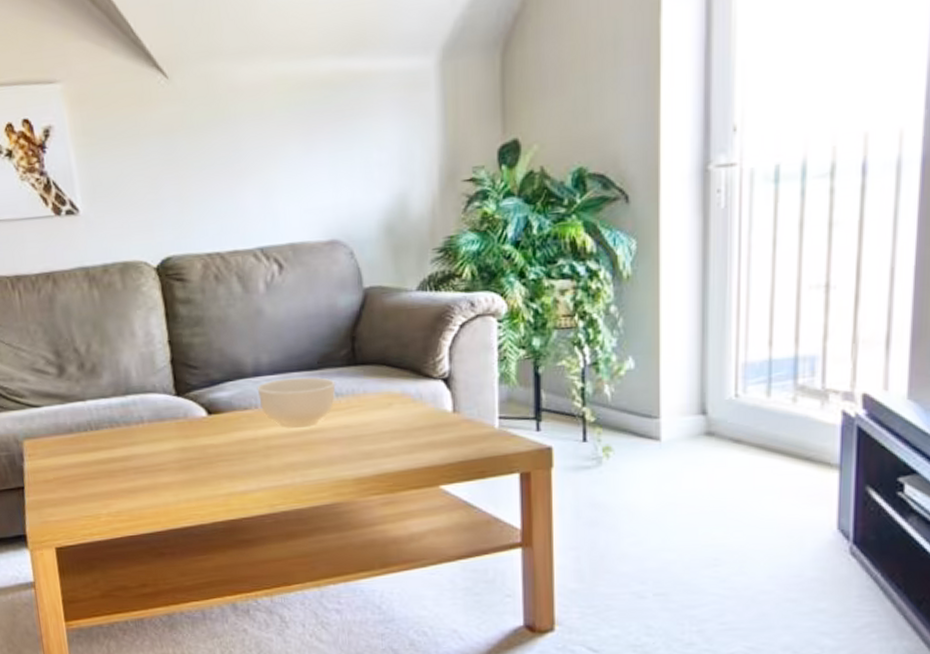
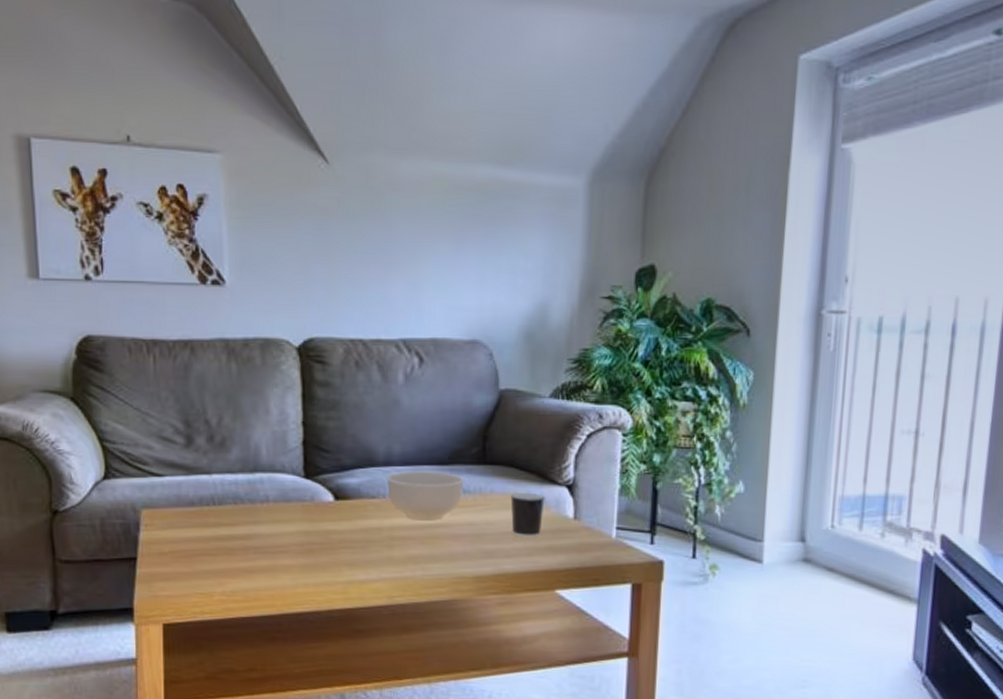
mug: none [385,390,421,436] -> present [510,493,545,538]

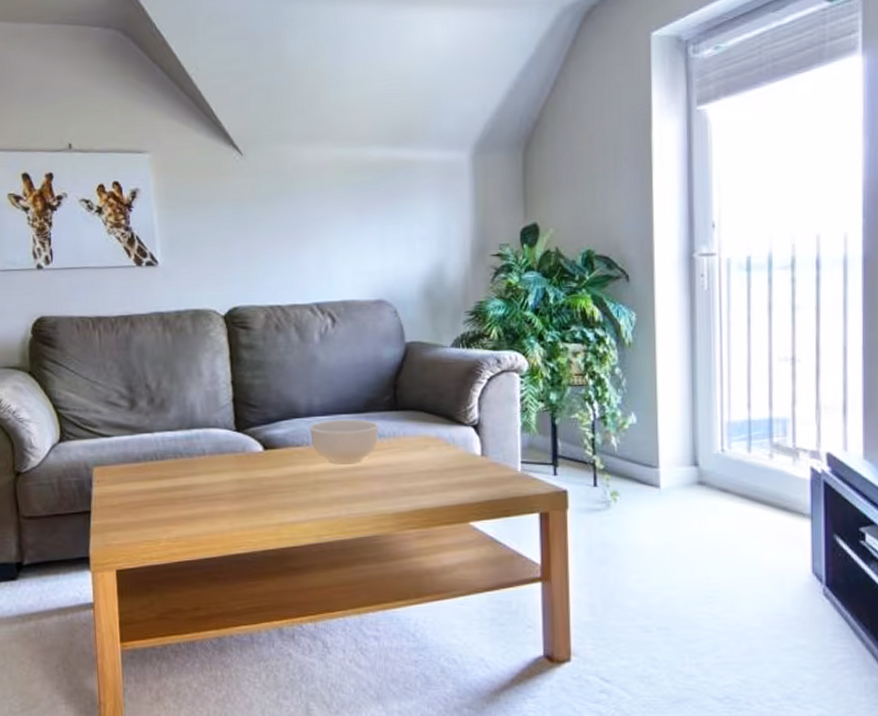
mug: present [510,493,545,538] -> none [422,434,454,475]

